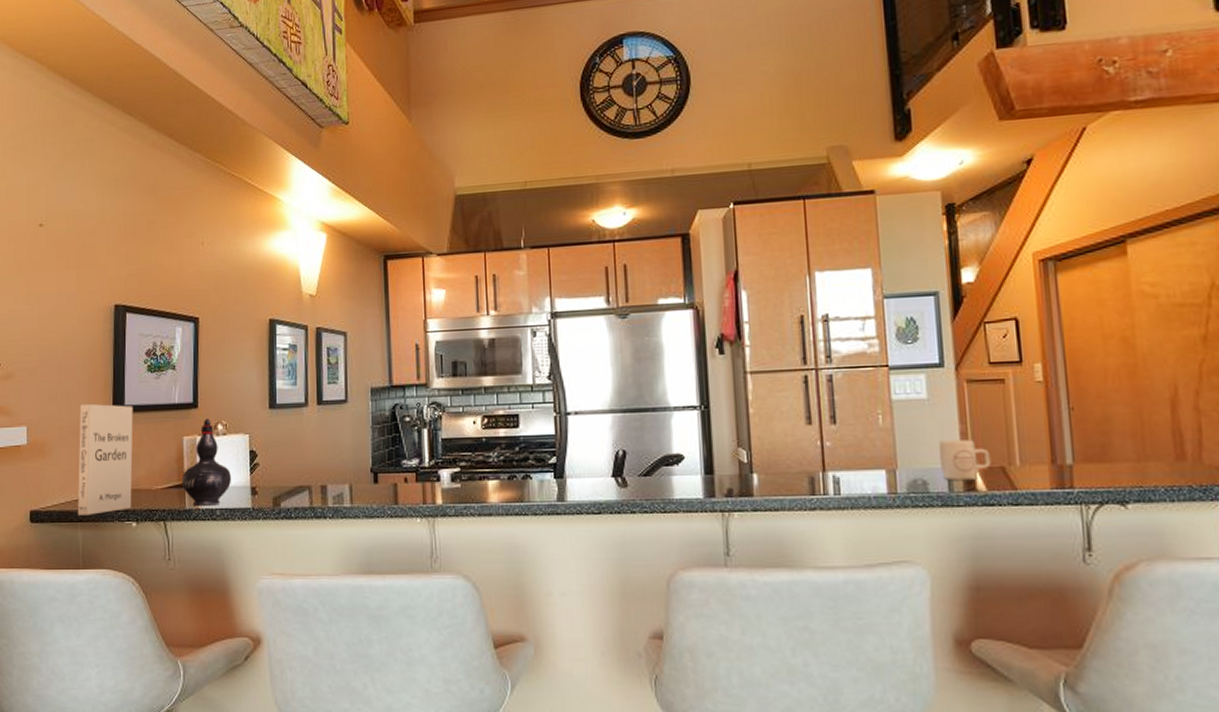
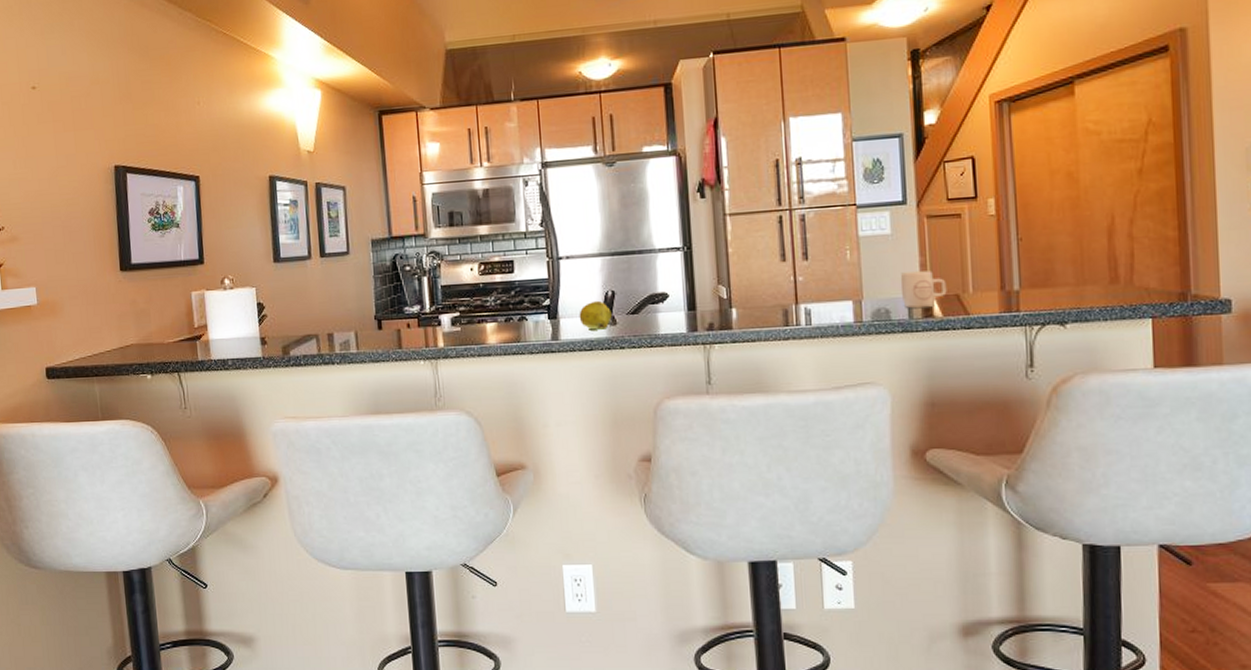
book: present [77,403,133,515] -> none [87,263,146,370]
decorative bottle: present [181,418,232,506] -> none [192,274,242,357]
fruit: none [587,460,622,494] -> present [579,300,612,332]

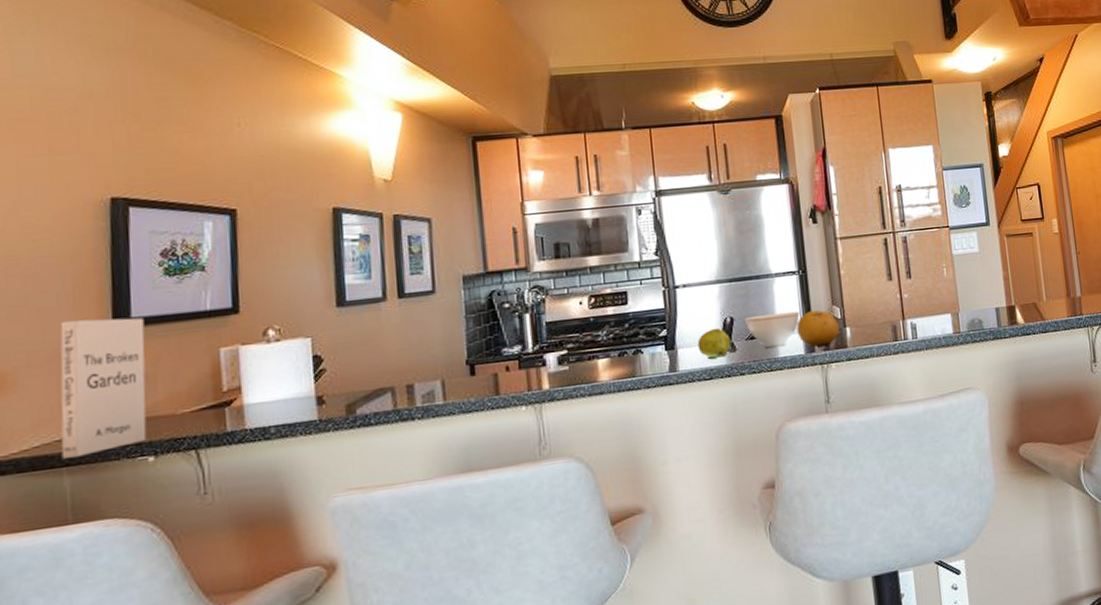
book: none [87,263,146,370] -> present [60,317,147,459]
bowl: none [625,288,683,325] -> present [744,311,800,350]
fruit: none [679,288,726,326] -> present [796,310,840,347]
mug: present [900,270,947,309] -> none [989,283,1027,319]

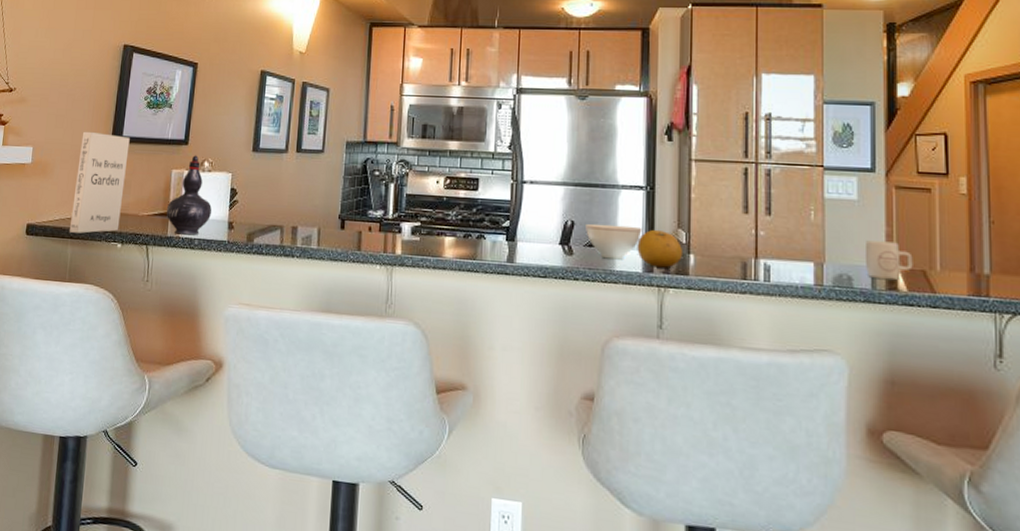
decorative bottle: none [219,324,290,427] -> present [166,155,212,235]
fruit: present [697,328,731,360] -> none [536,228,569,259]
mug: none [989,283,1027,319] -> present [864,240,913,281]

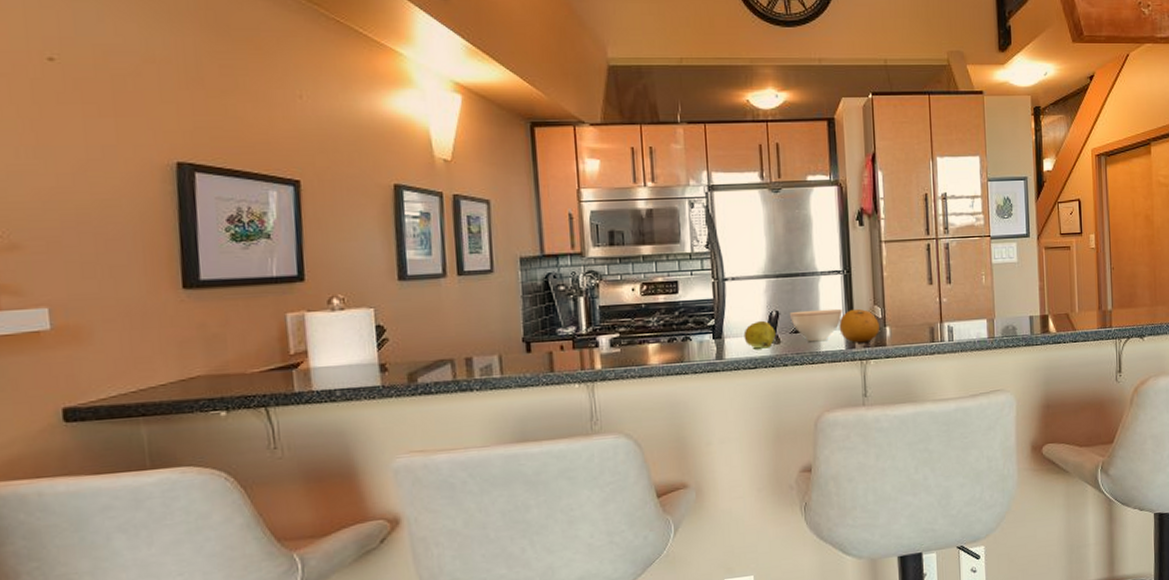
book: present [69,131,130,234] -> none [131,278,219,409]
decorative bottle: present [166,155,212,235] -> none [286,292,355,388]
fruit: none [536,228,569,259] -> present [743,320,776,350]
mug: present [864,240,913,281] -> none [1024,293,1059,326]

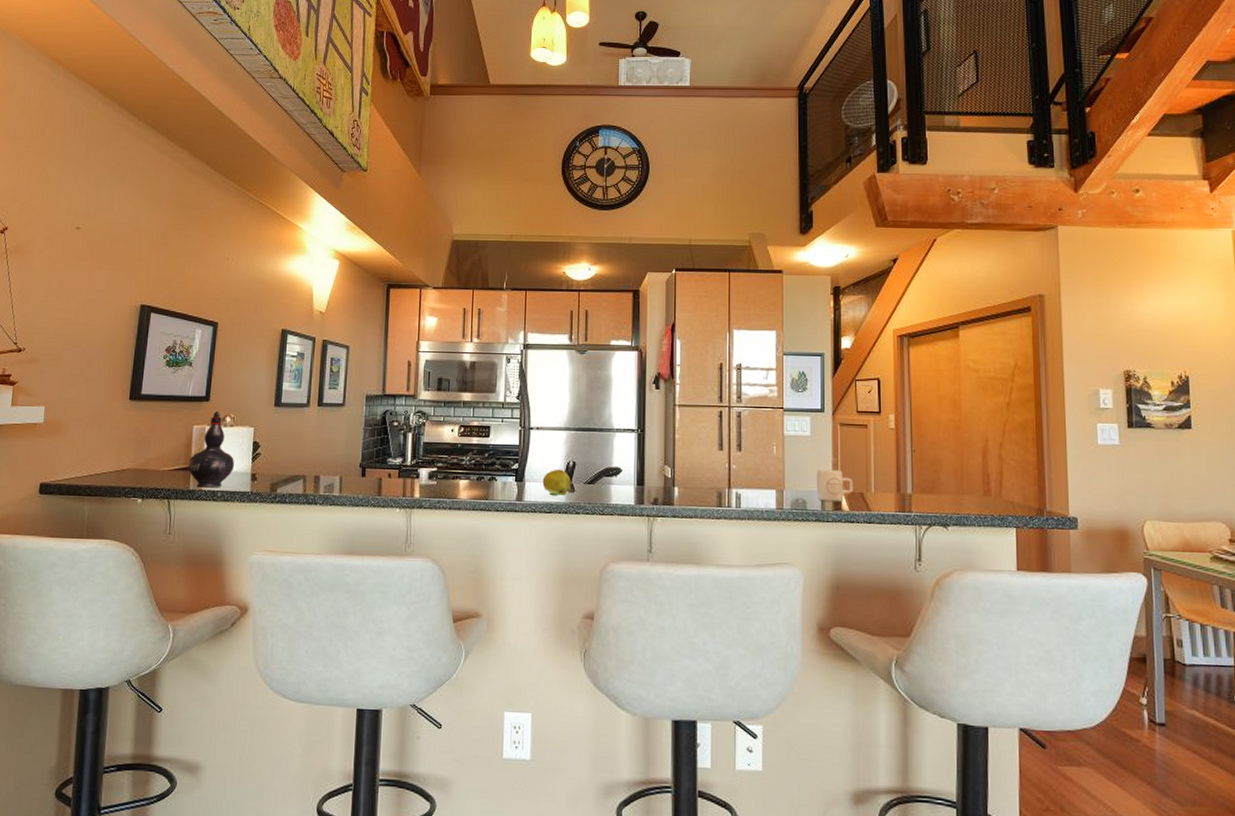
decorative bottle: none [286,292,355,388] -> present [188,411,235,488]
bowl: present [789,308,842,344] -> none [584,463,634,496]
fruit: present [839,308,880,343] -> none [630,466,669,500]
mug: none [1024,293,1059,326] -> present [816,469,854,502]

